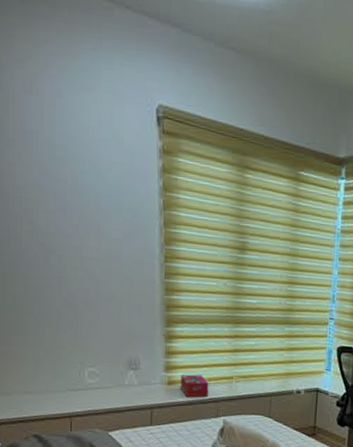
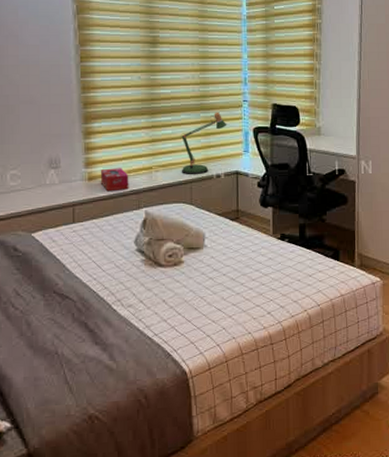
desk lamp: none [263,327,312,388] -> present [180,112,227,174]

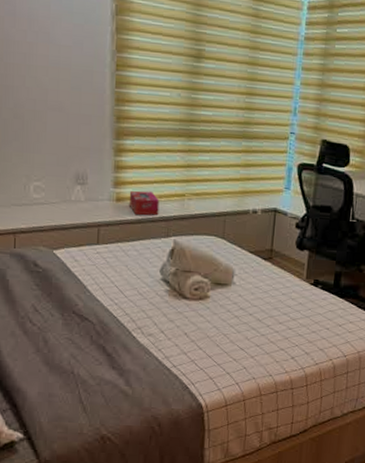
desk lamp: present [180,112,227,174] -> none [216,142,270,208]

